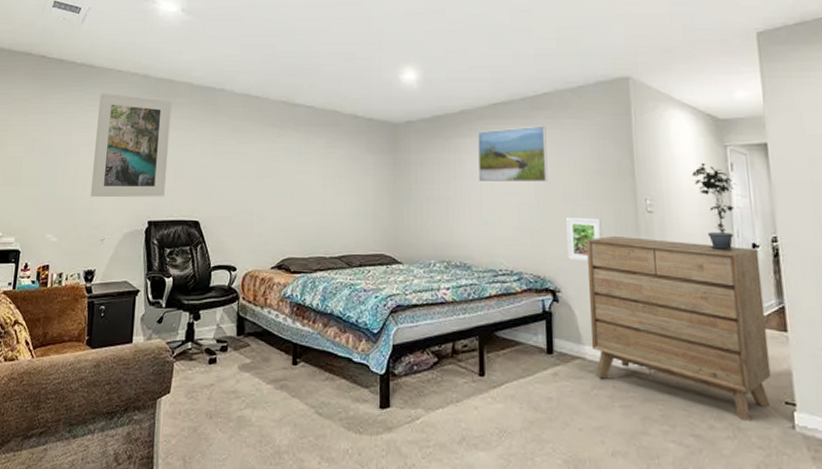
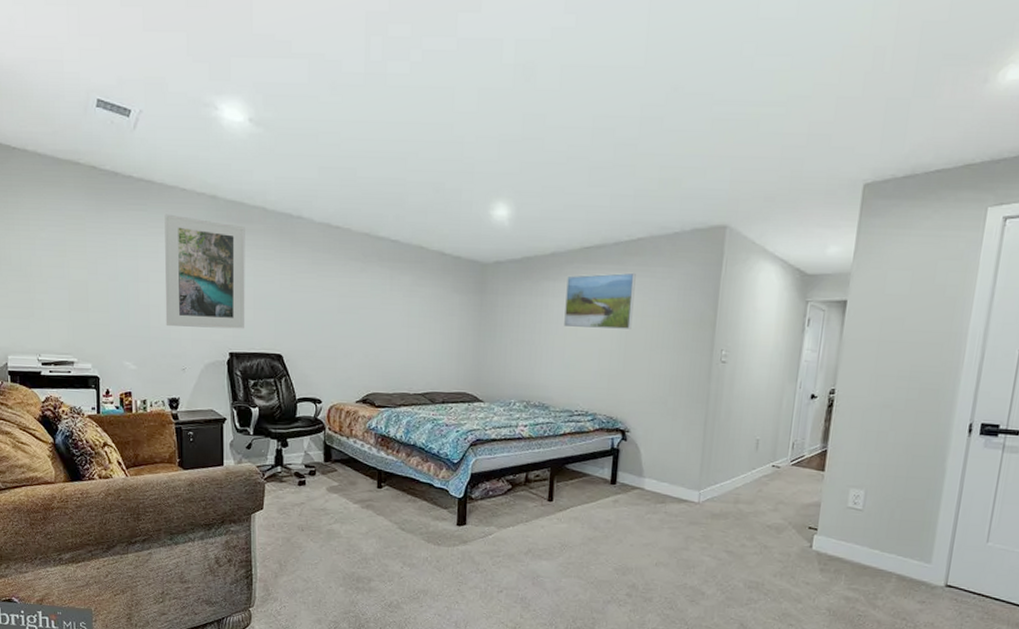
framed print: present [566,217,602,262] -> none [641,363,677,406]
dresser: present [587,236,772,421] -> none [651,383,815,541]
potted plant: present [692,164,736,251] -> none [770,318,809,400]

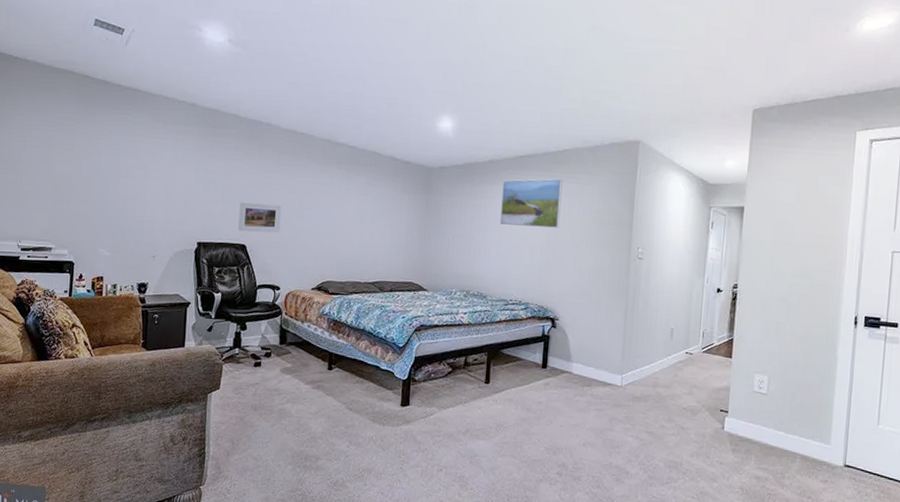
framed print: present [164,214,245,329] -> none [140,118,219,221]
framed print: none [273,307,319,341] -> present [238,202,282,233]

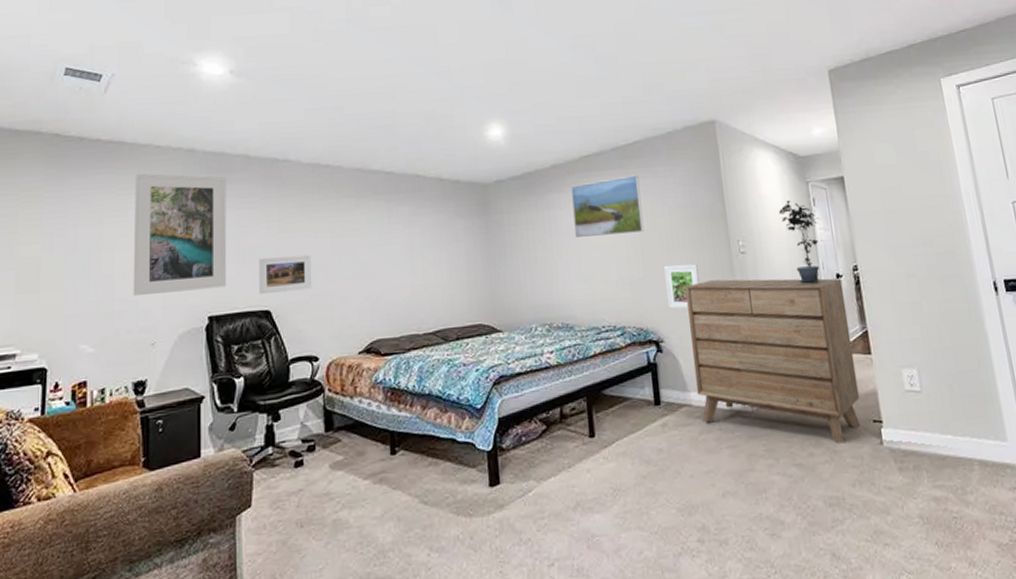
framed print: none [140,118,219,221] -> present [132,173,227,297]
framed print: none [568,259,599,297] -> present [664,264,700,309]
dresser: none [578,277,721,423] -> present [685,278,860,444]
potted plant: none [679,221,713,293] -> present [779,201,820,284]

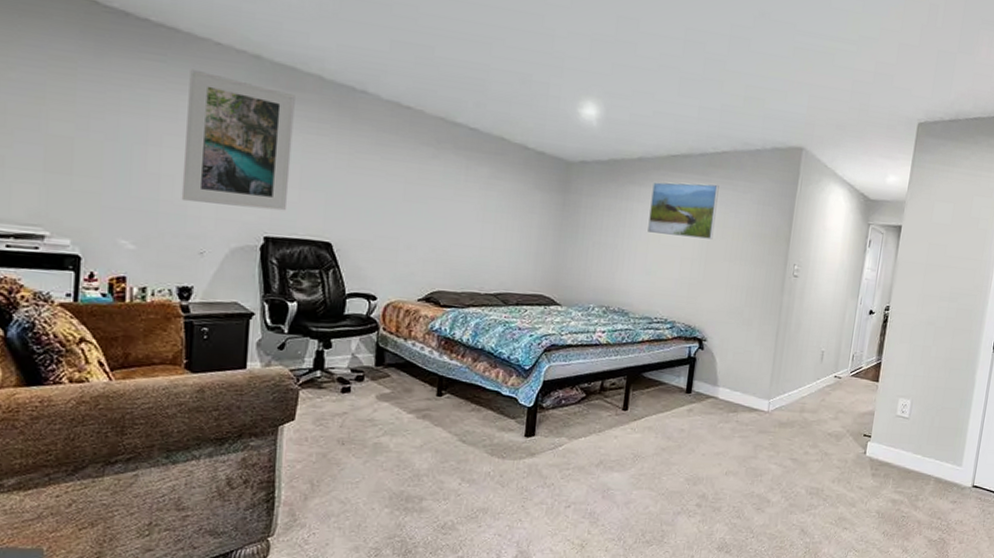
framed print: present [259,255,312,295] -> none [321,188,381,230]
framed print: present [664,264,700,309] -> none [718,274,753,316]
dresser: present [685,278,860,444] -> none [724,294,873,448]
potted plant: present [779,201,820,284] -> none [837,238,869,315]

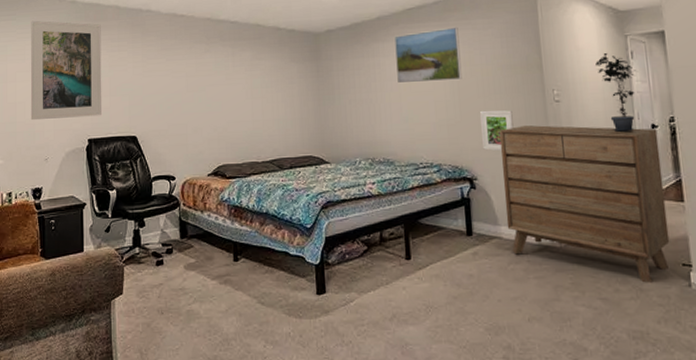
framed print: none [718,274,753,316] -> present [480,110,514,151]
dresser: none [724,294,873,448] -> present [500,125,670,283]
potted plant: none [837,238,869,315] -> present [595,53,636,133]

